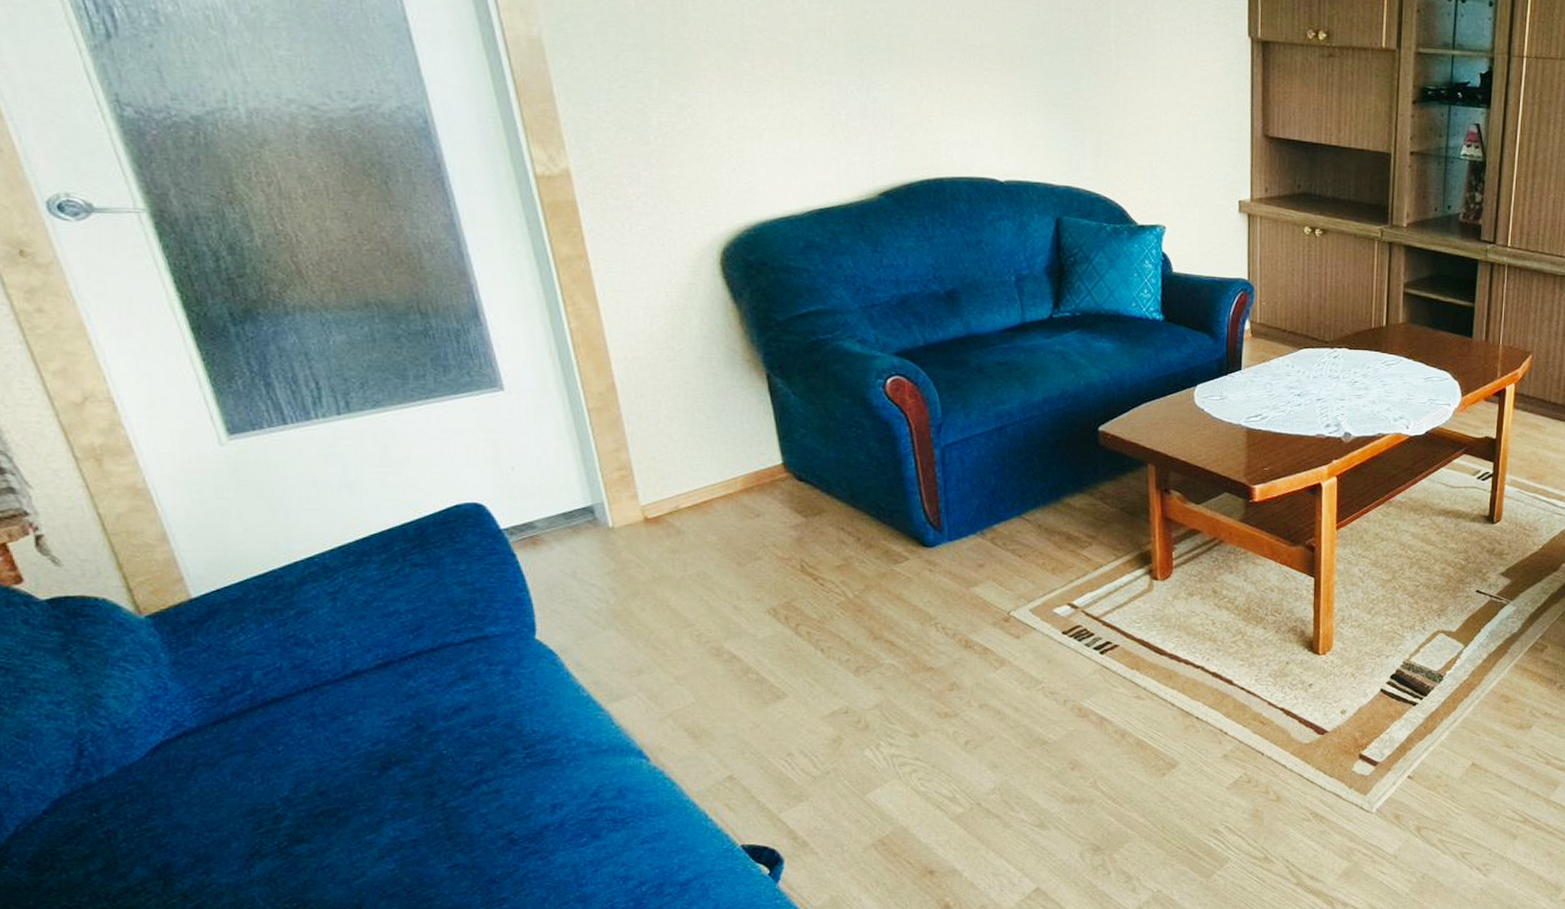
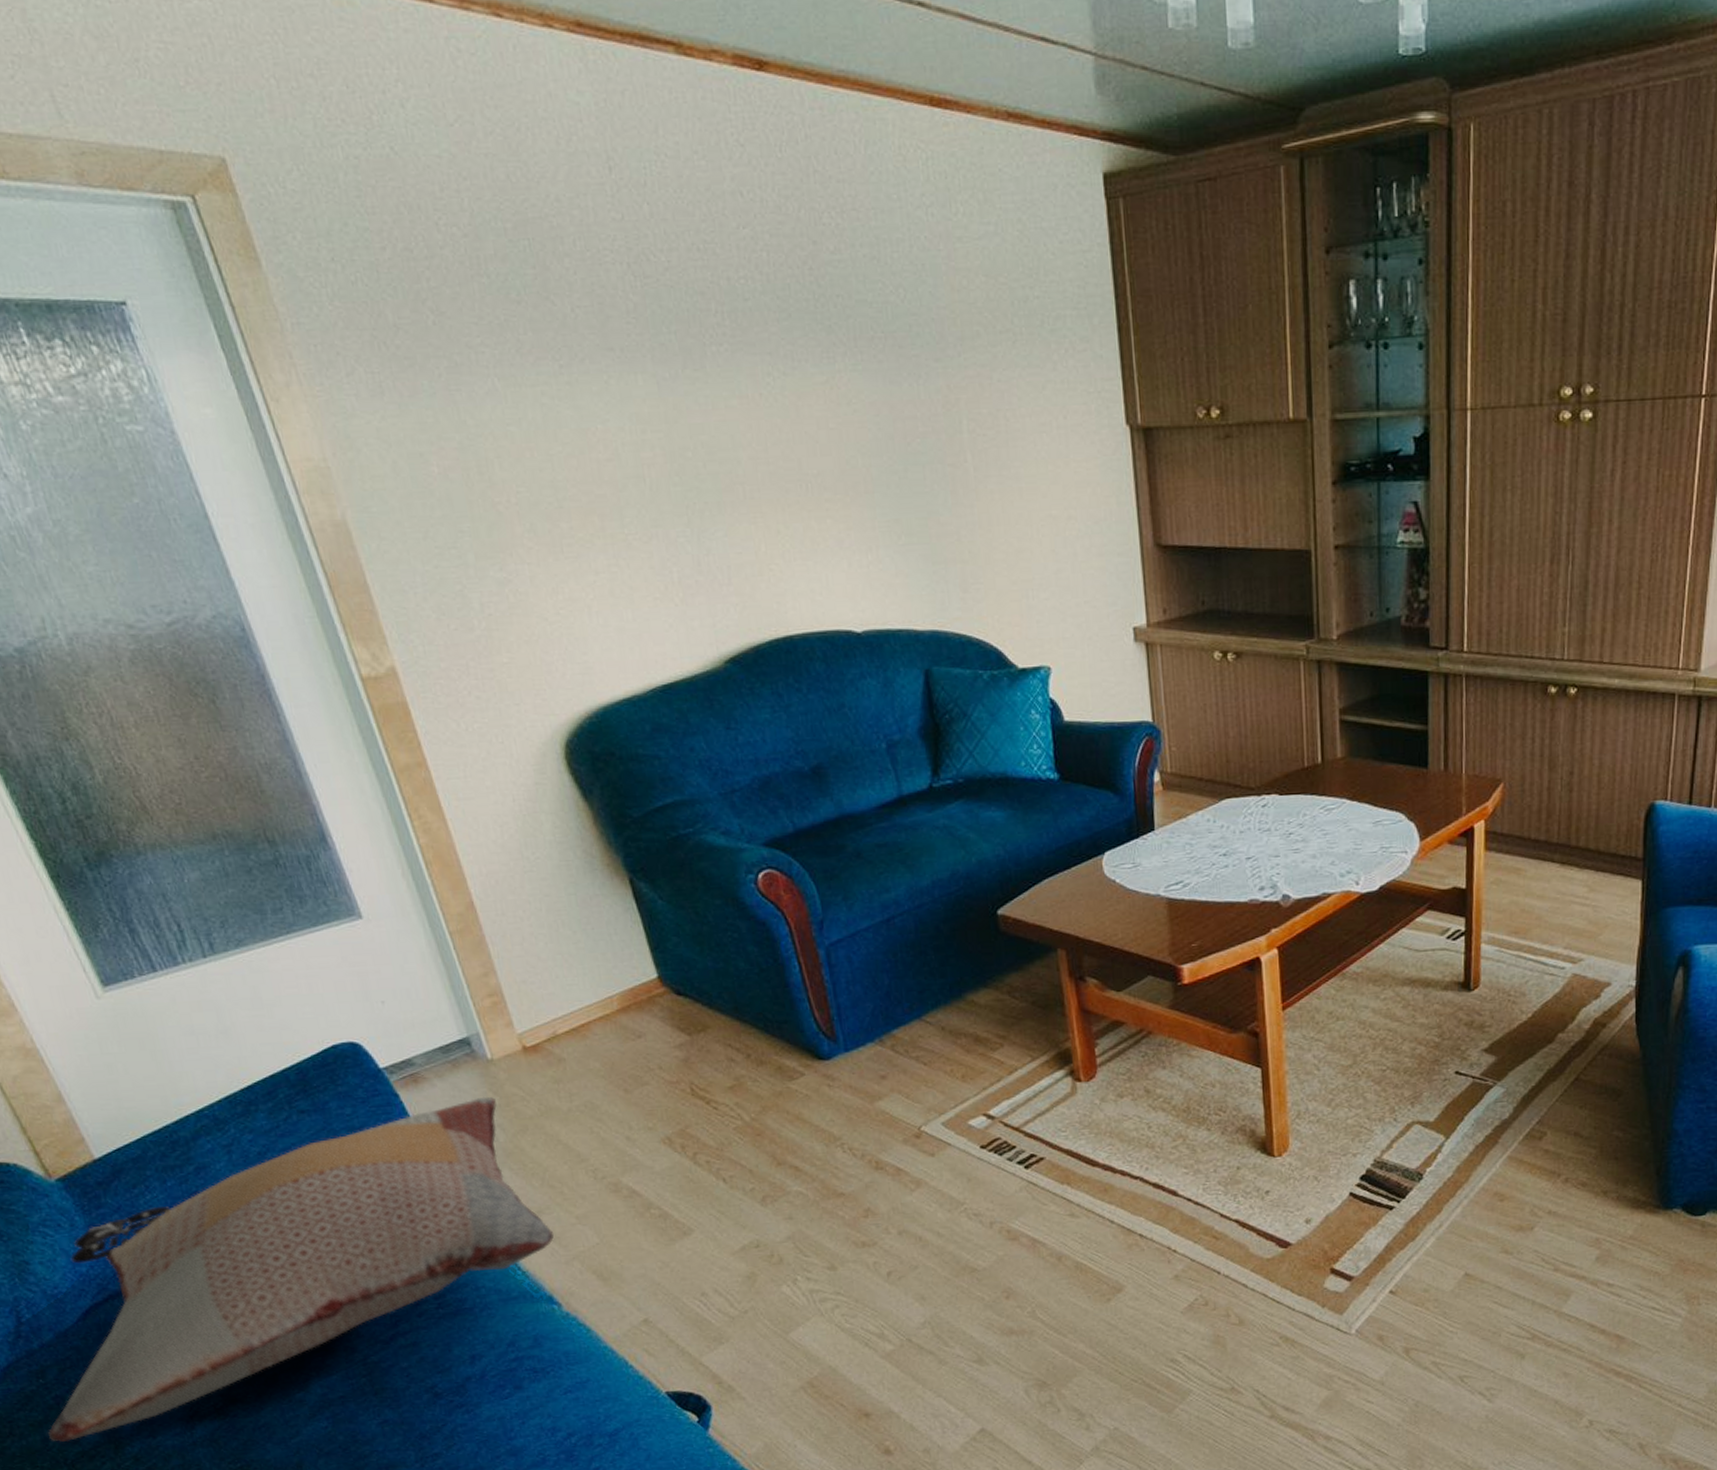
decorative pillow: none [93,561,651,877] -> present [48,1096,554,1442]

